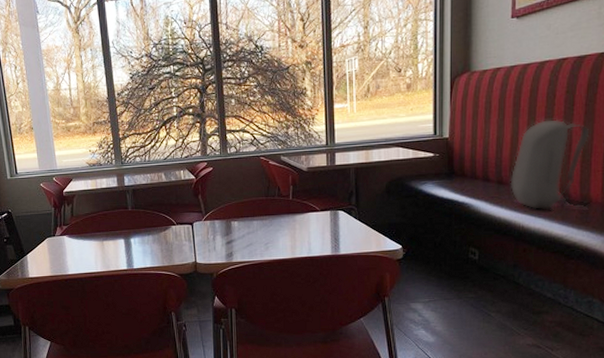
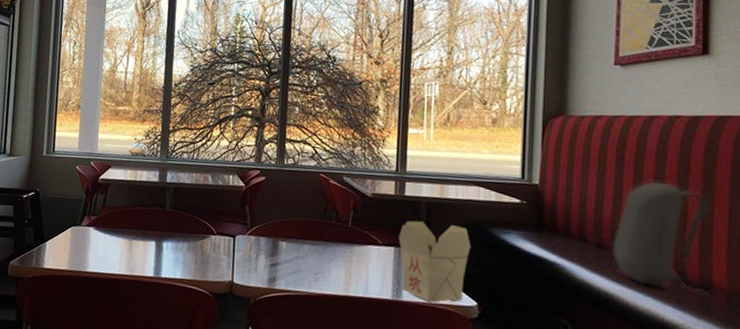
takeout container: none [333,184,394,252] -> present [398,220,471,302]

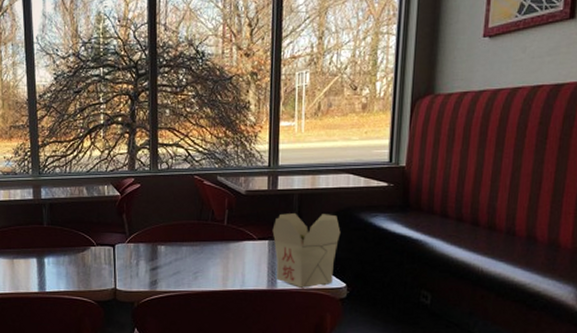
backpack: present [611,180,710,293] -> none [470,152,563,254]

